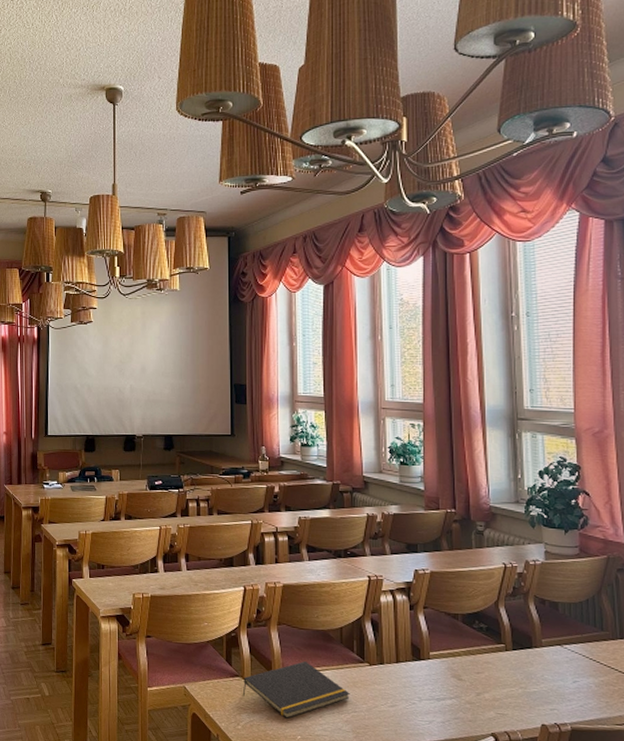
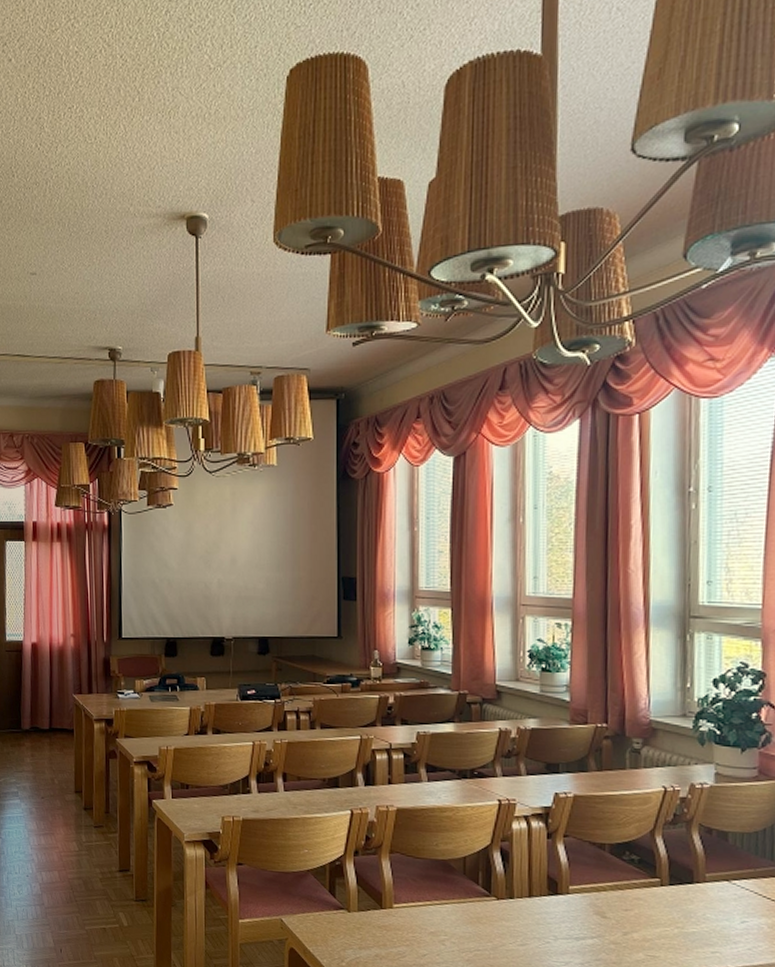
notepad: present [242,661,350,719] -> none [347,894,473,956]

